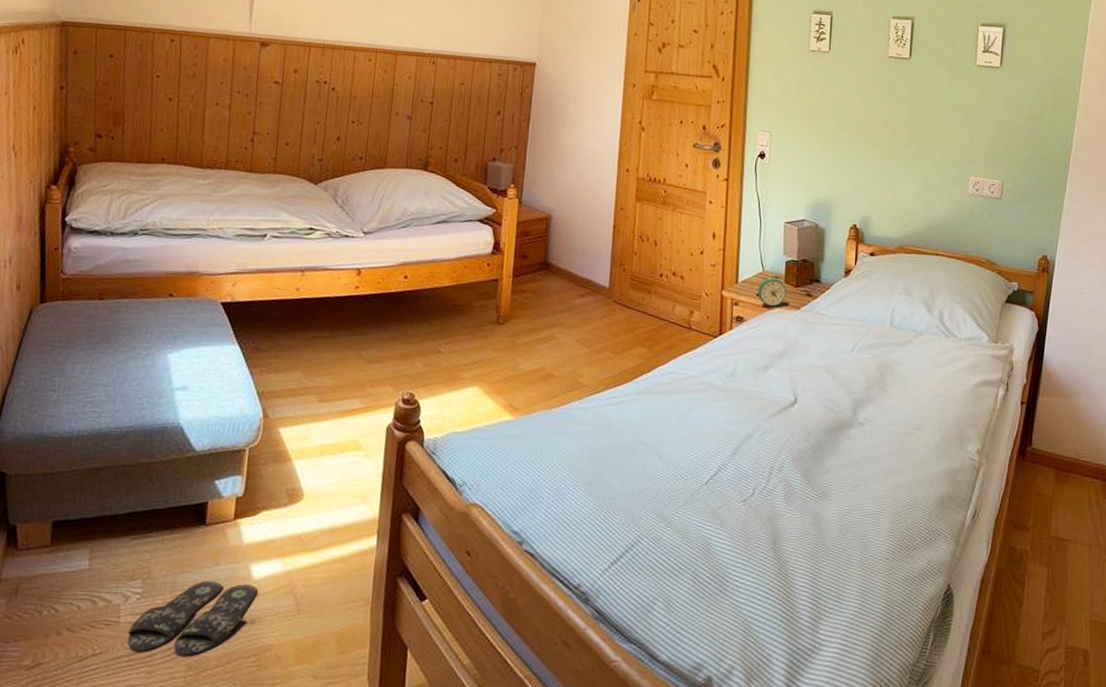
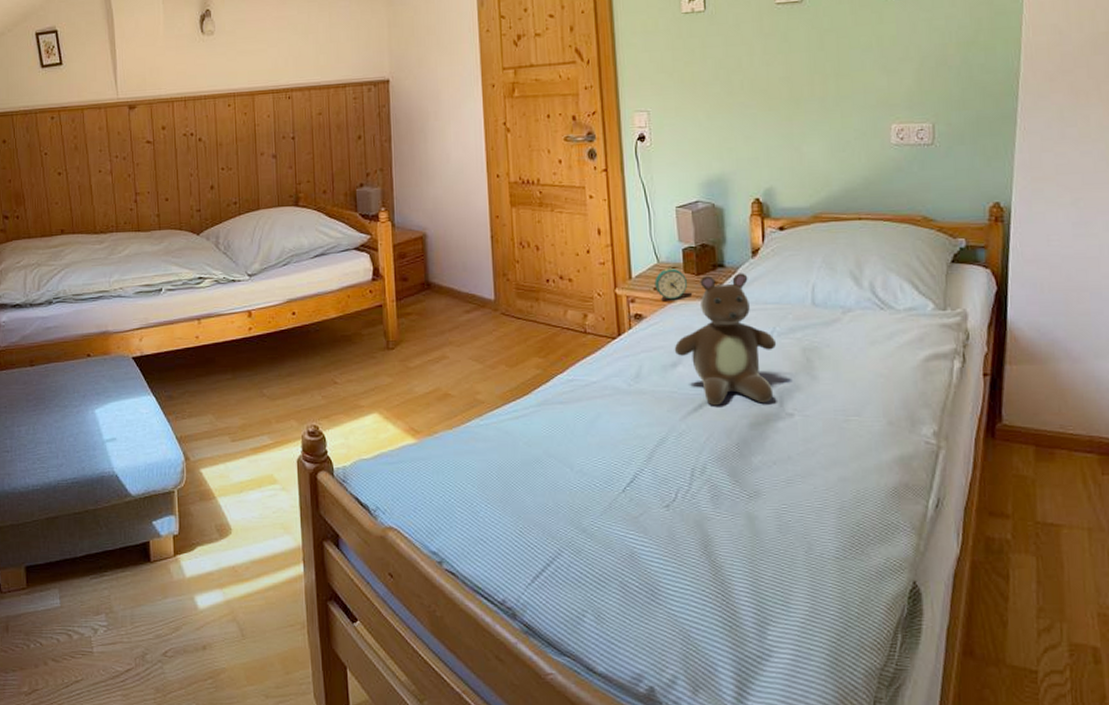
slippers: present [127,581,258,657] -> none [101,613,204,681]
teddy bear: none [768,288,857,410] -> present [674,273,777,406]

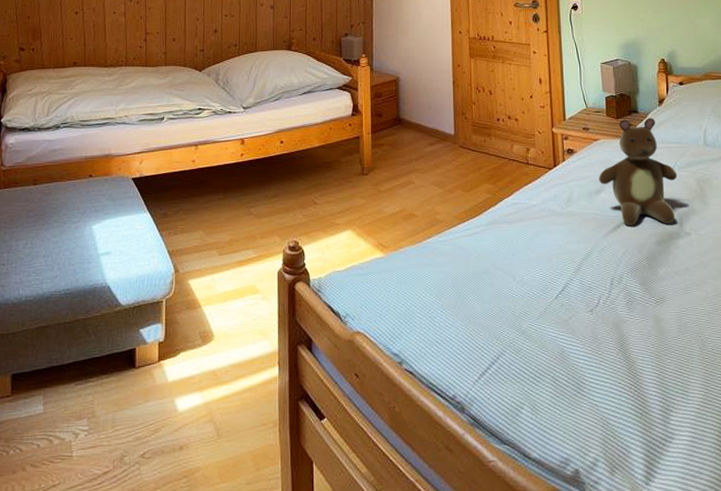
alarm clock: present [654,267,688,301] -> none [583,112,610,139]

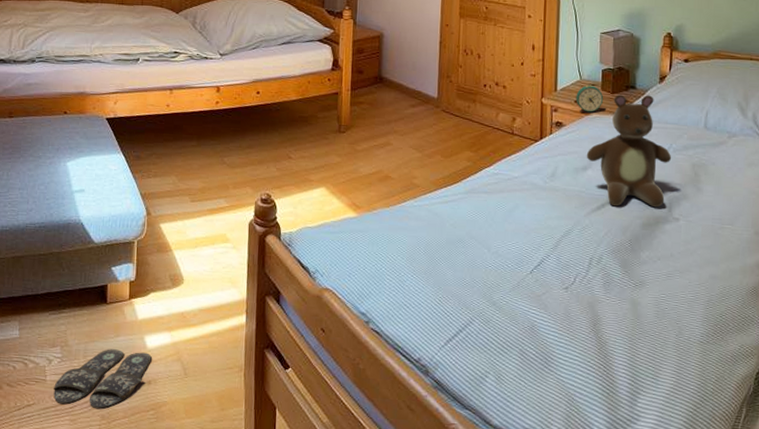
slippers: none [79,416,183,483] -> present [53,349,152,409]
alarm clock: none [583,112,610,139] -> present [575,84,604,113]

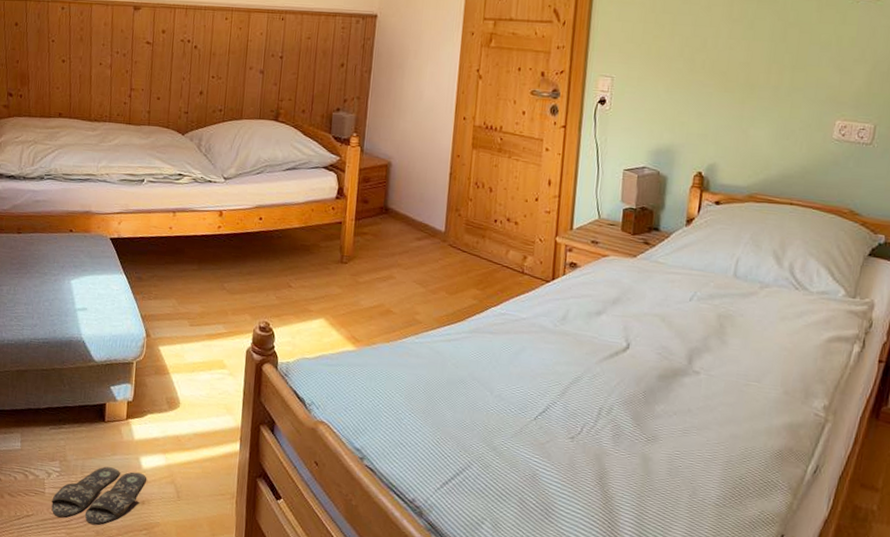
alarm clock: present [575,84,604,113] -> none [592,224,624,254]
teddy bear: present [586,94,672,207] -> none [601,236,696,358]

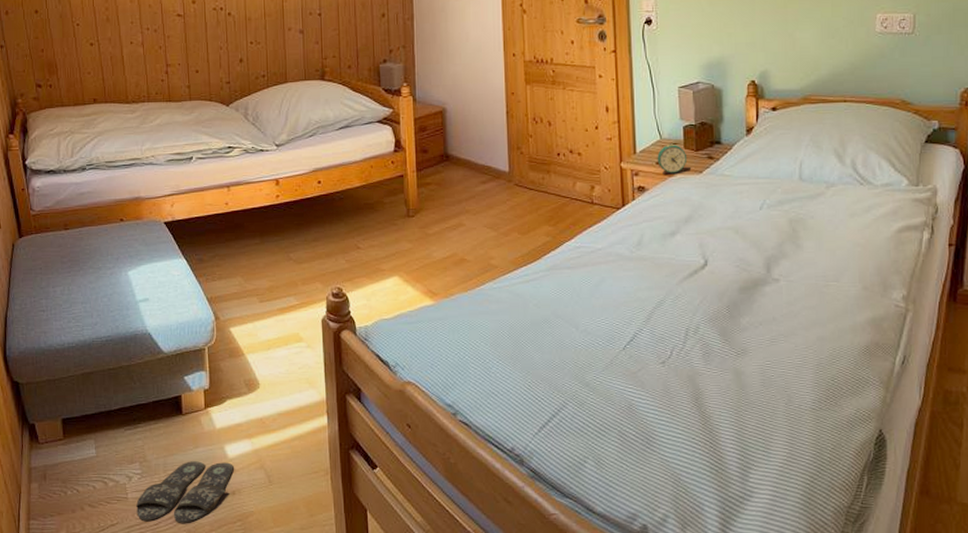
alarm clock: none [592,224,624,254] -> present [657,143,688,175]

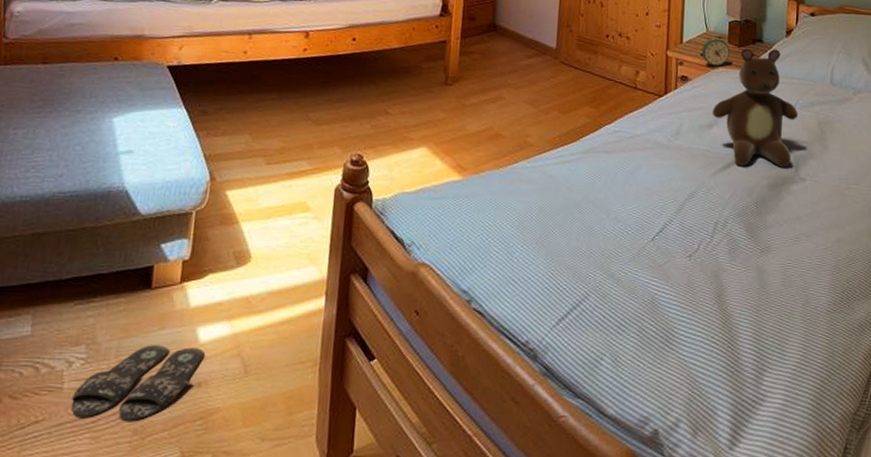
teddy bear: none [673,149,766,272] -> present [712,48,799,166]

